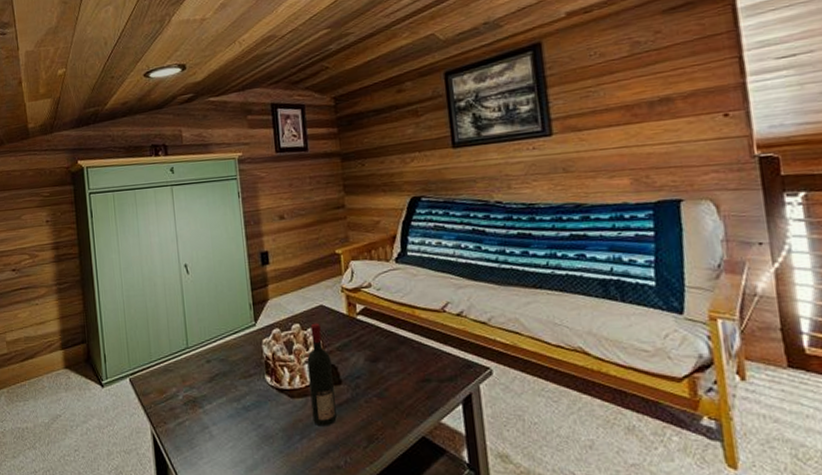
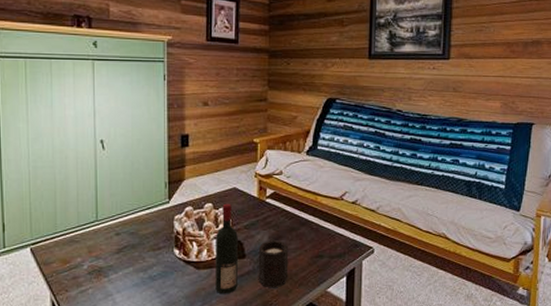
mug: none [355,360,393,419] -> present [258,238,289,288]

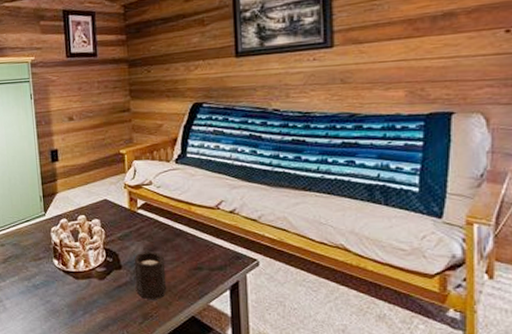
wine bottle: present [215,203,238,294] -> none [91,215,116,304]

